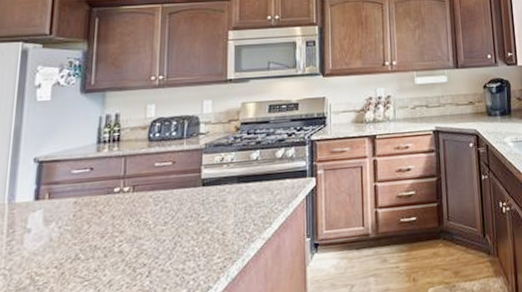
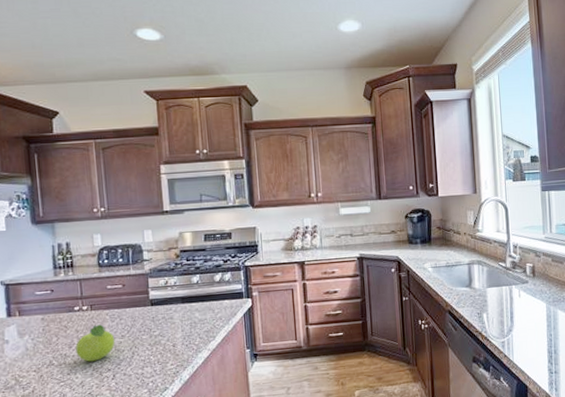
fruit: none [108,208,156,255] -> present [76,324,115,362]

